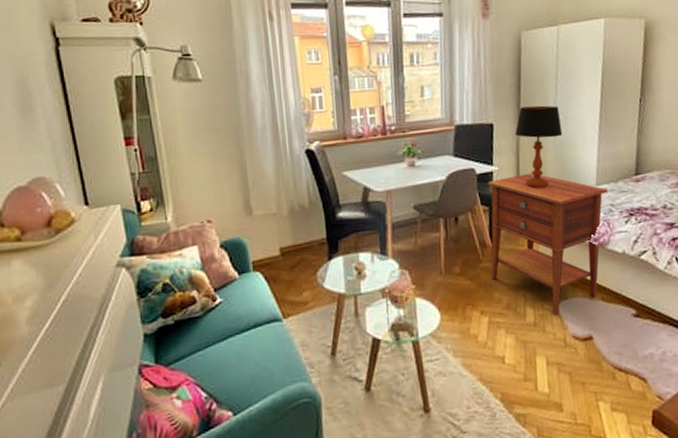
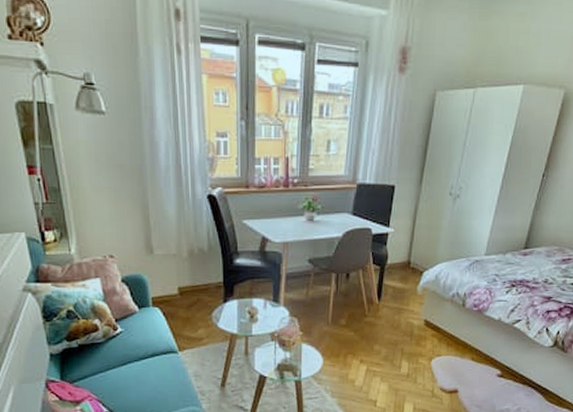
nightstand: present [487,173,608,315] -> none [374,238,495,369]
table lamp: present [515,105,563,189] -> none [415,171,462,253]

